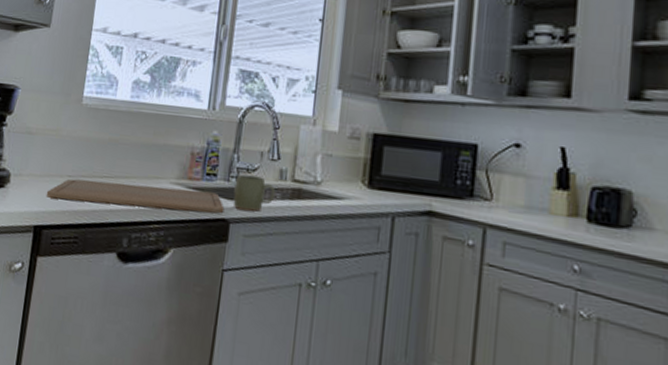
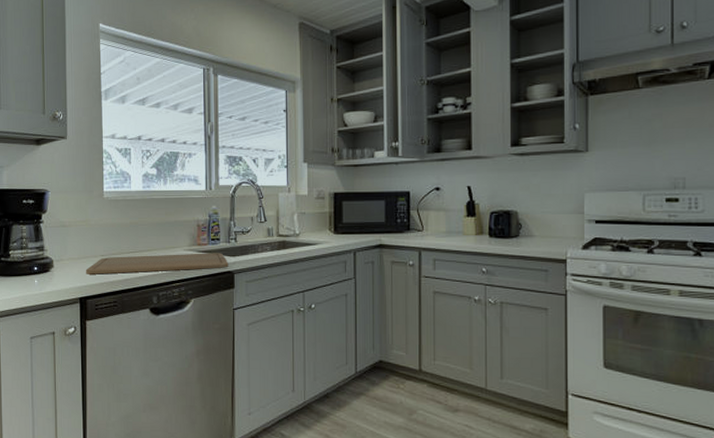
mug: present [233,174,276,212] -> none [234,236,266,262]

